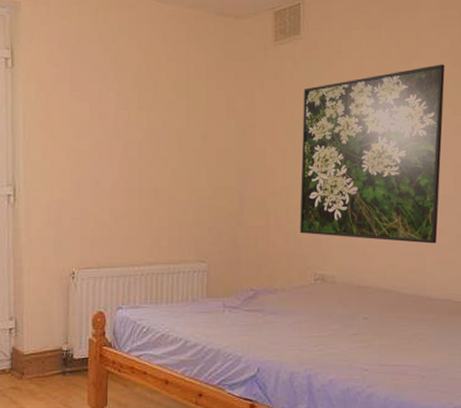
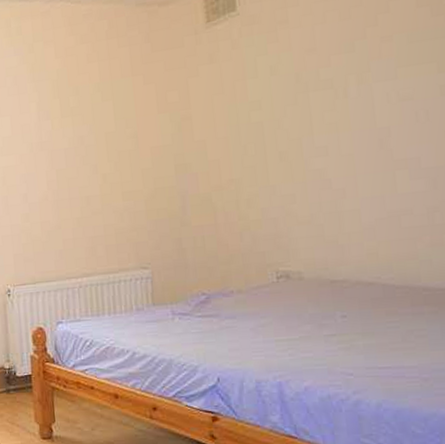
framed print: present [300,64,445,244] -> none [246,15,430,229]

